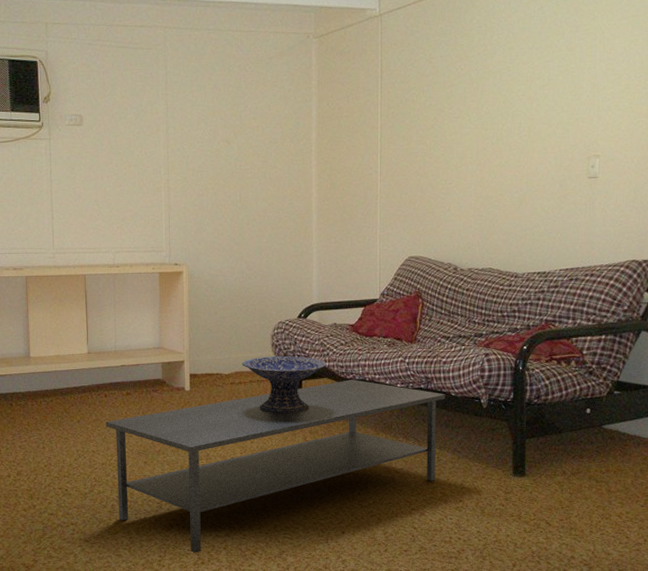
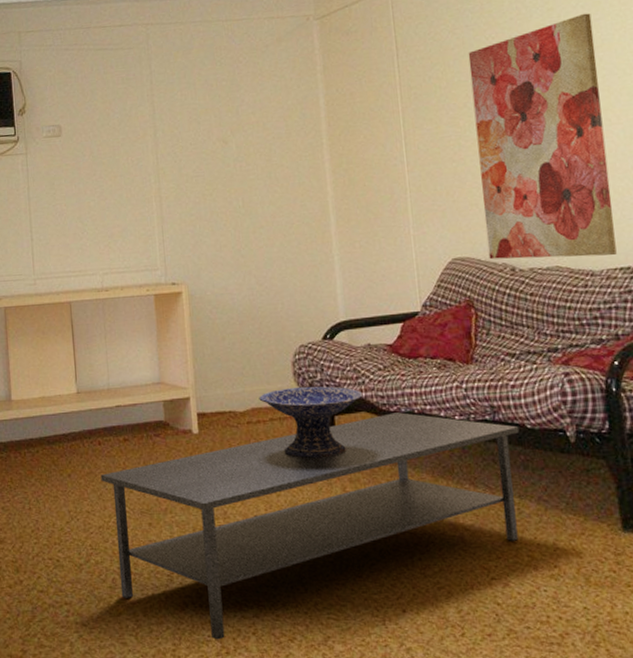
wall art: none [438,55,543,262] -> present [468,13,617,260]

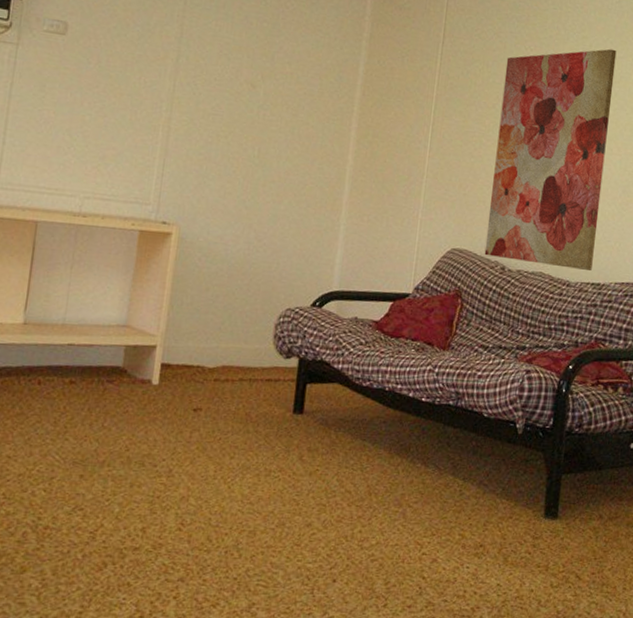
coffee table: present [100,412,520,640] -> none [30,387,477,603]
decorative bowl: present [259,386,363,458] -> none [232,350,340,424]

